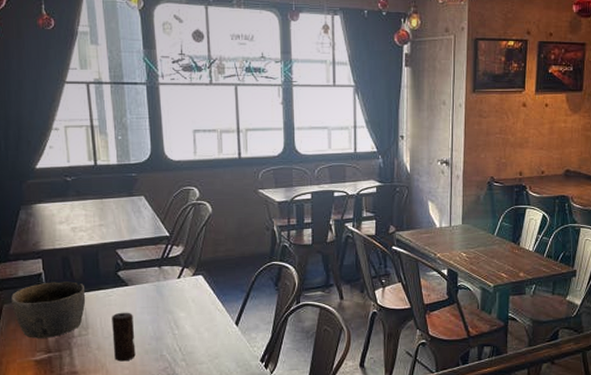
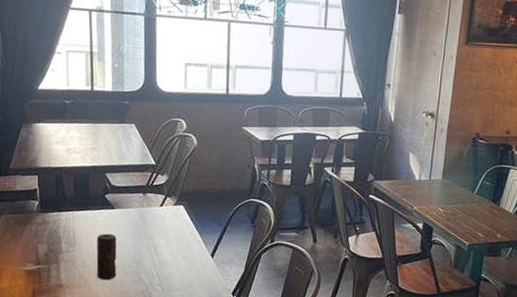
bowl: present [11,281,86,338] -> none [9,198,75,251]

